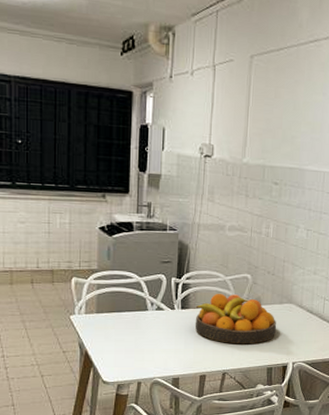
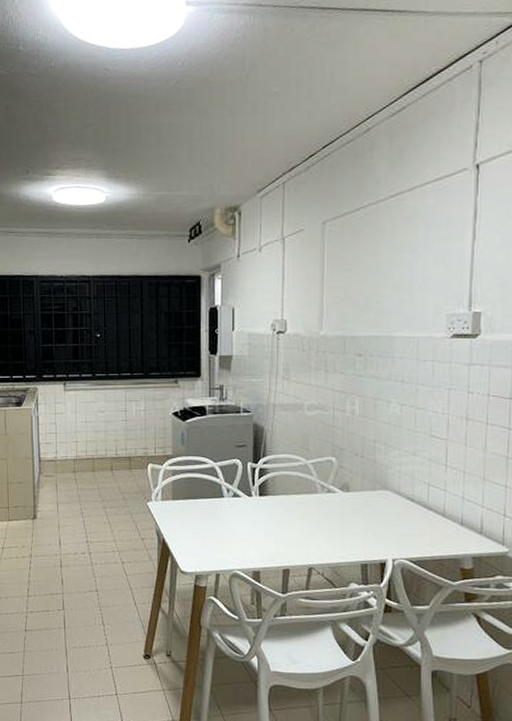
fruit bowl: present [195,293,276,344] -> none [274,478,369,537]

